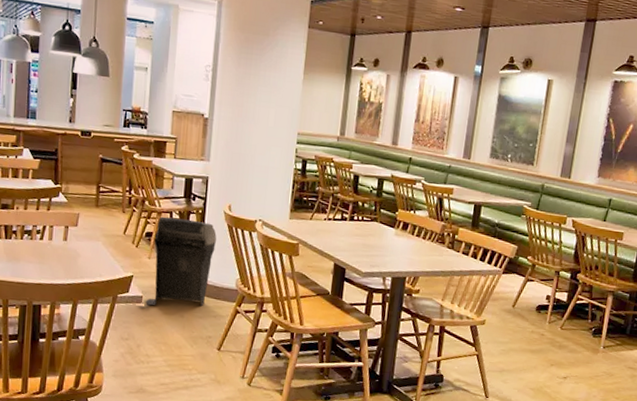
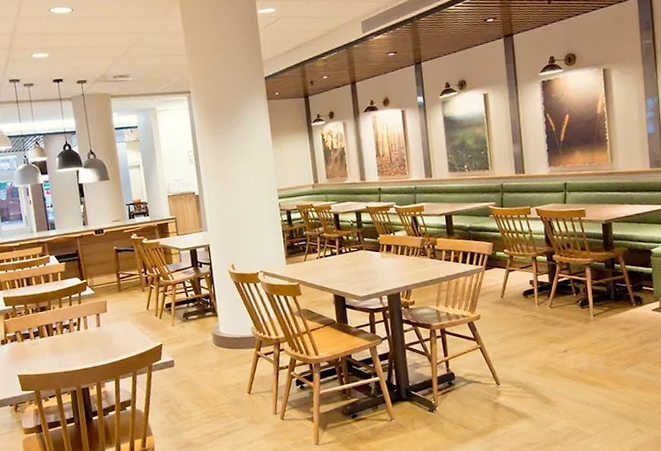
trash can: present [144,216,217,307] -> none [174,284,228,369]

